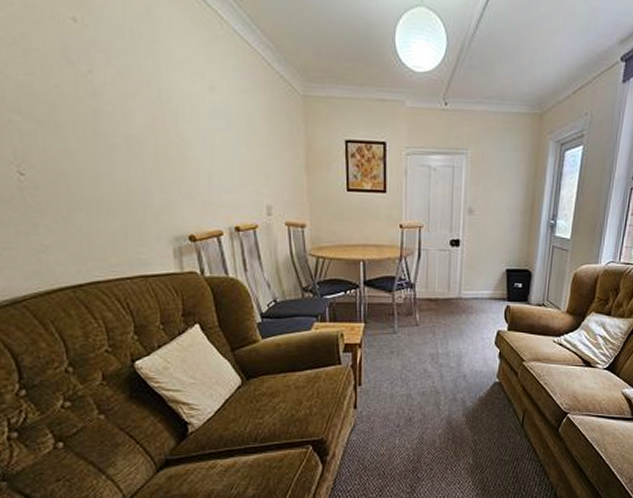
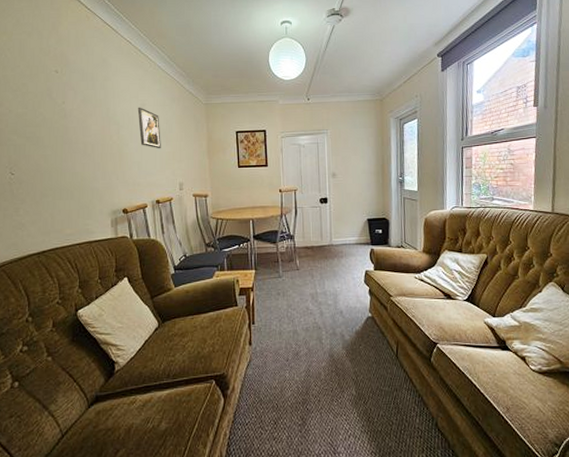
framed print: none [204,90,240,156] -> present [137,107,161,149]

